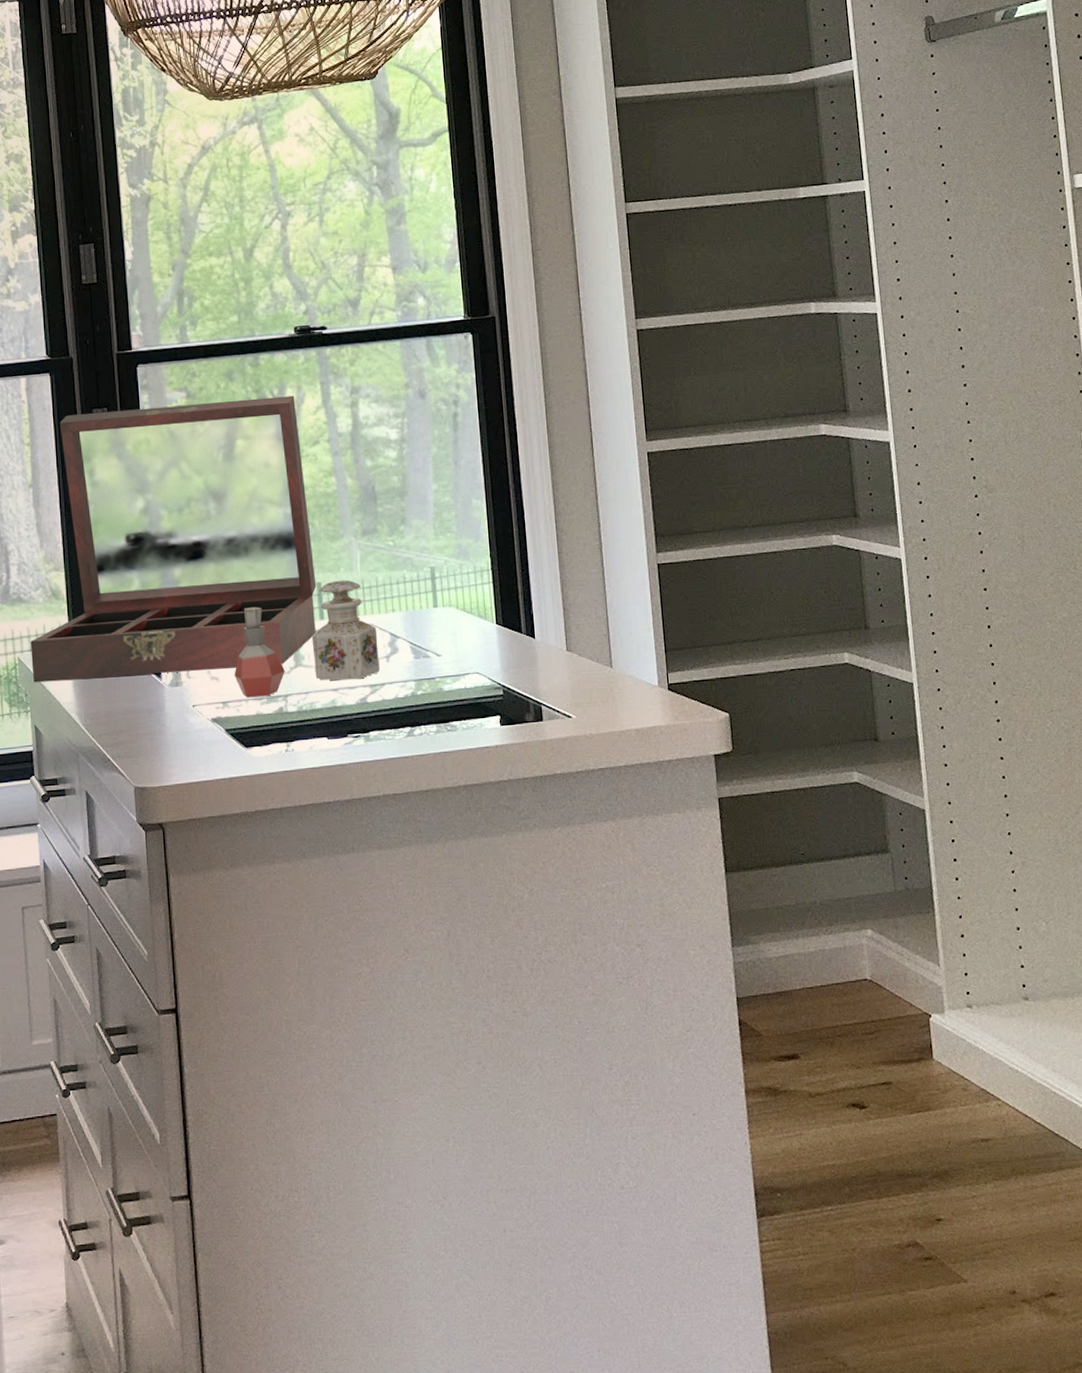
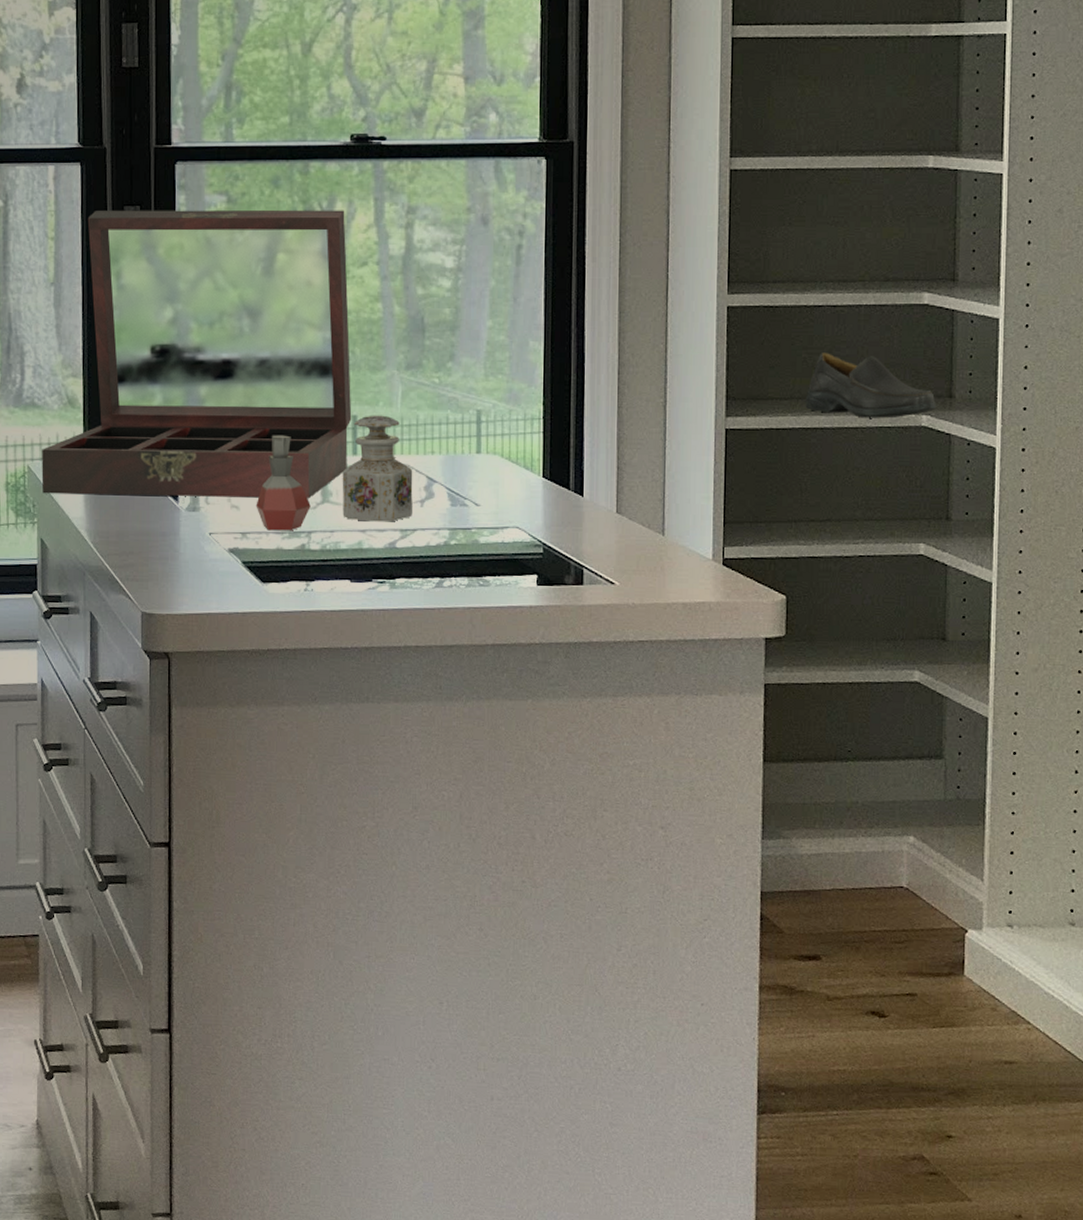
loafer: none [726,485,844,543] -> present [805,352,936,418]

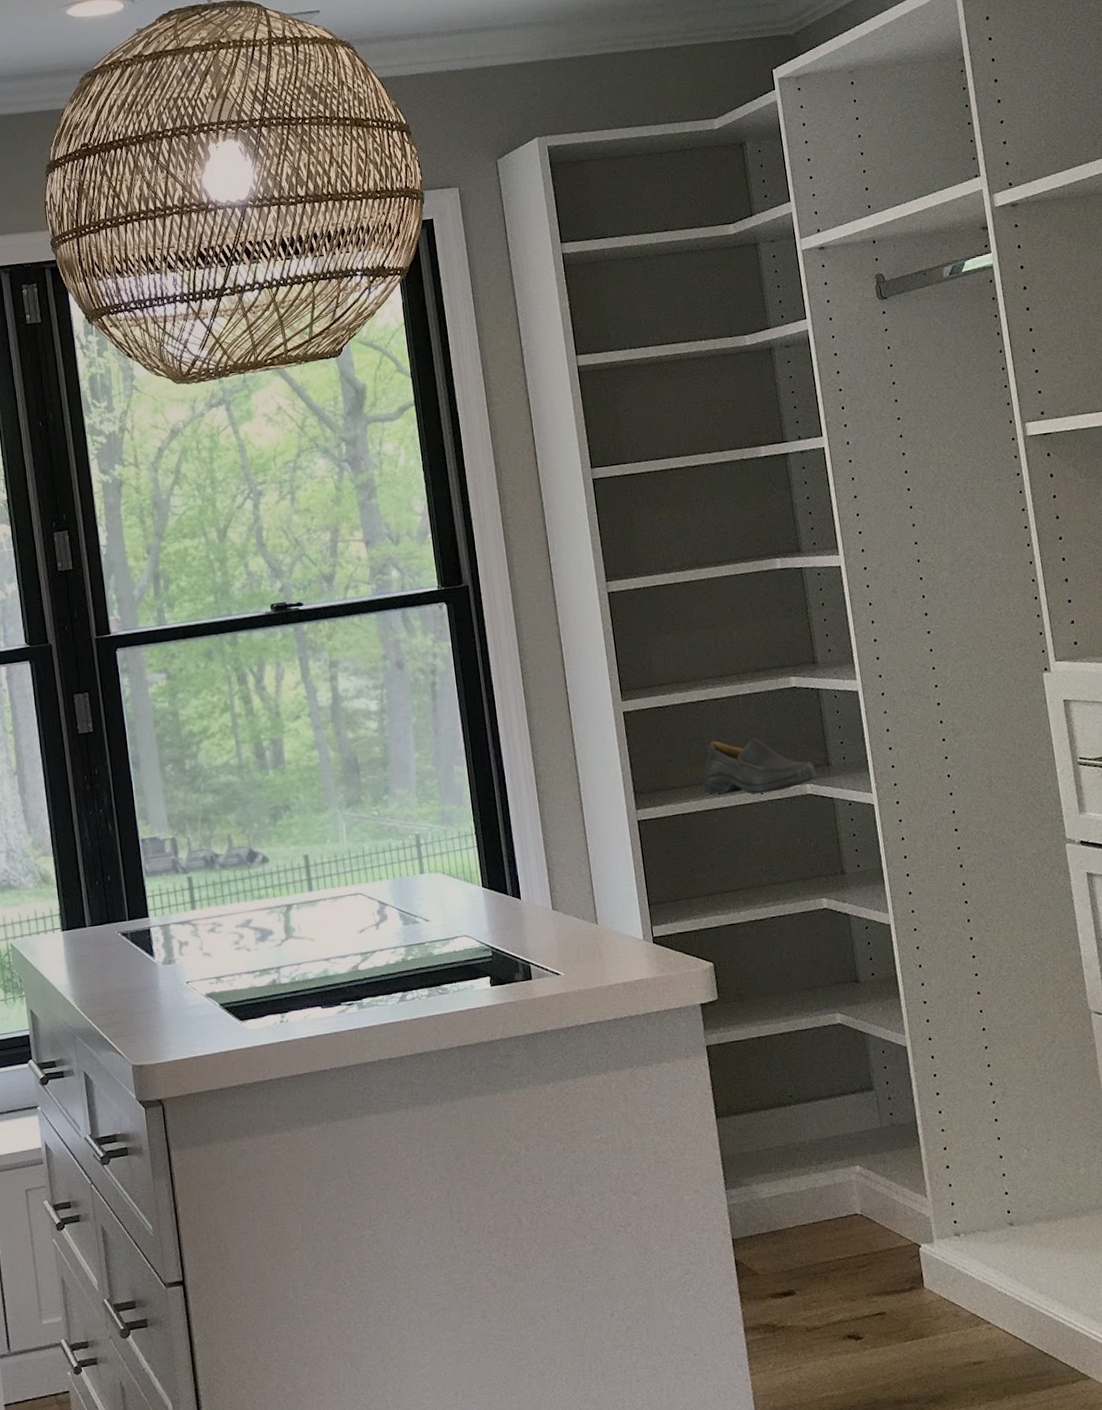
jewelry box: present [41,209,352,498] -> none [22,672,305,968]
perfume bottle: present [256,435,311,531] -> none [226,881,277,972]
perfume bottle: present [342,415,413,522] -> none [301,851,370,951]

